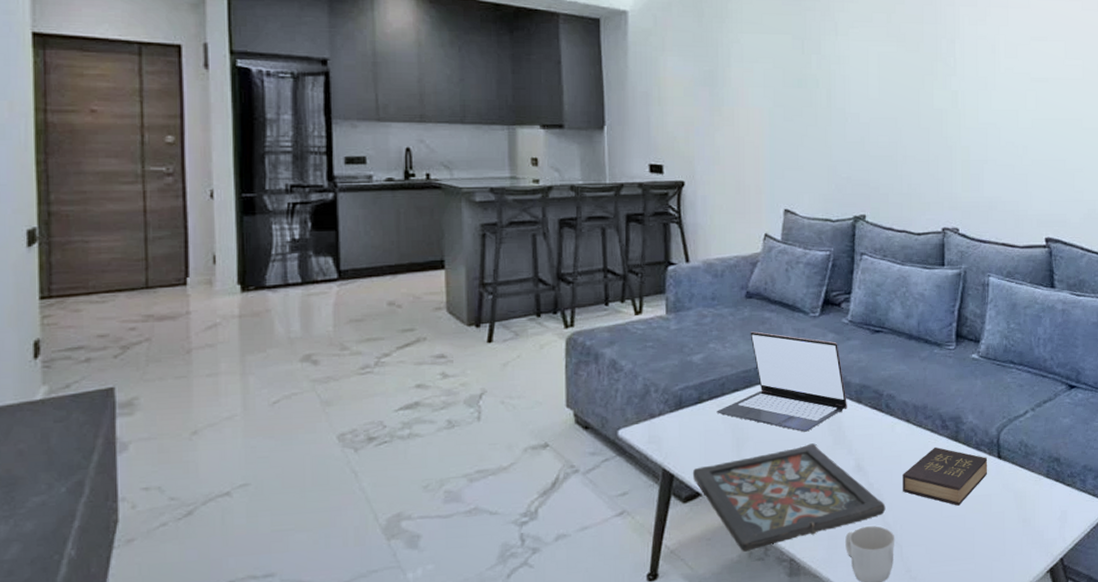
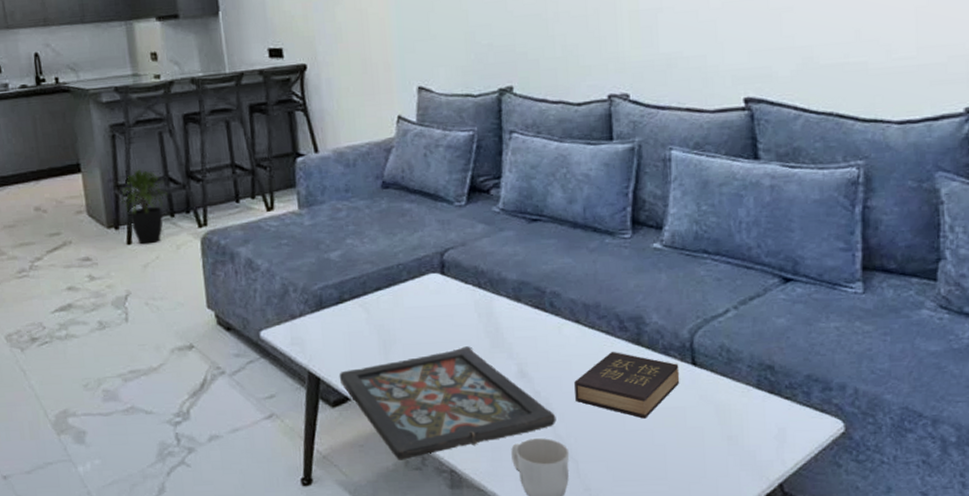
potted plant: none [485,269,536,343] -> present [121,169,168,245]
laptop: present [716,331,847,432] -> none [359,225,504,334]

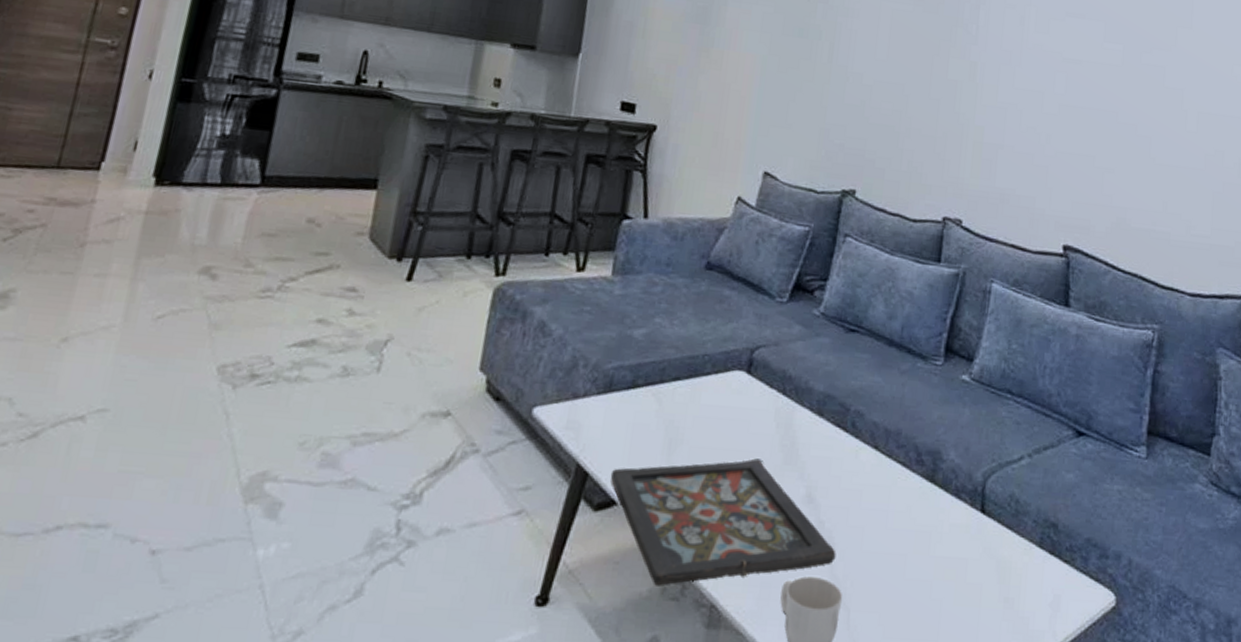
potted plant: present [121,169,168,245] -> none [414,199,471,285]
hardback book: present [574,351,680,419] -> none [859,485,968,567]

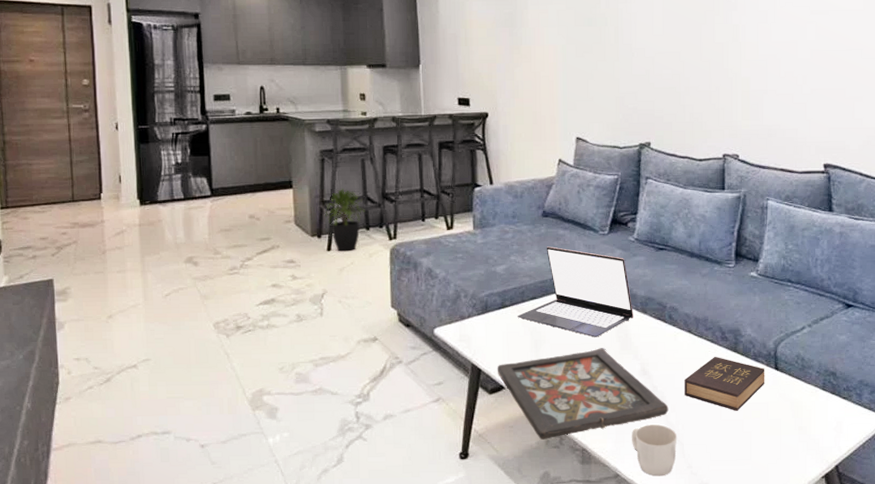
potted plant: none [414,199,471,285] -> present [325,189,365,252]
laptop: none [650,310,807,443] -> present [517,246,633,337]
hardback book: none [859,485,968,567] -> present [684,356,765,411]

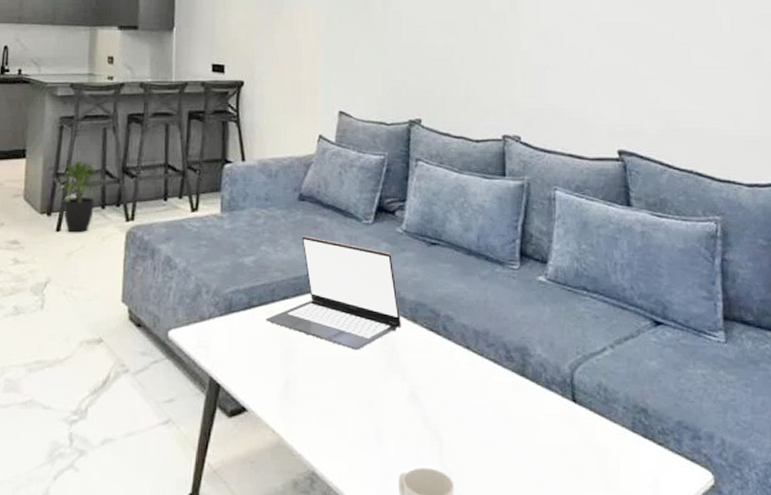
decorative tray: present [497,348,669,440] -> none [239,364,444,481]
hardback book: present [684,356,765,411] -> none [462,380,561,455]

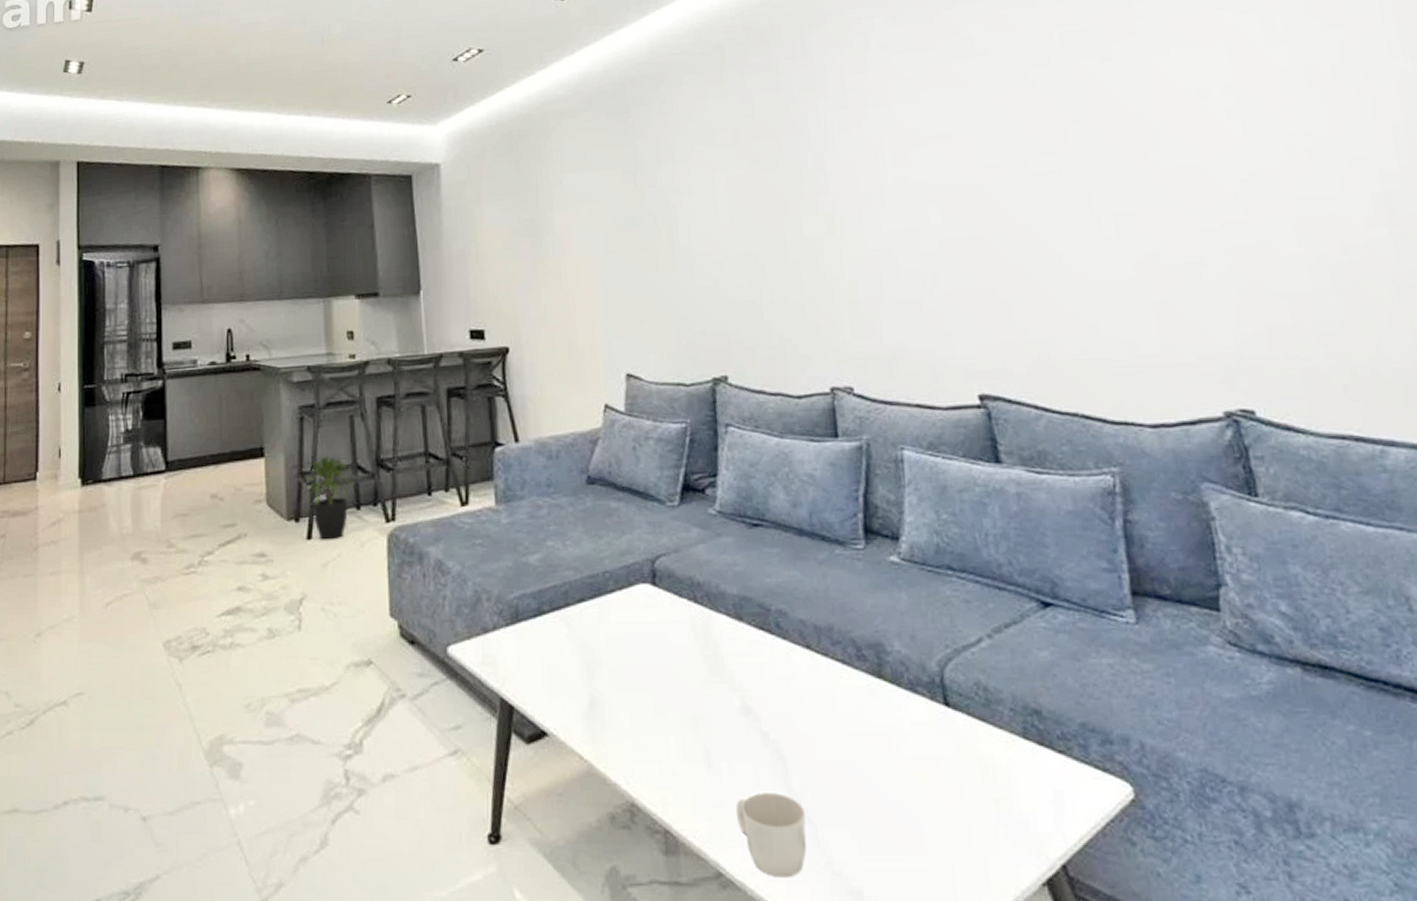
laptop: present [265,236,401,350] -> none [560,526,724,657]

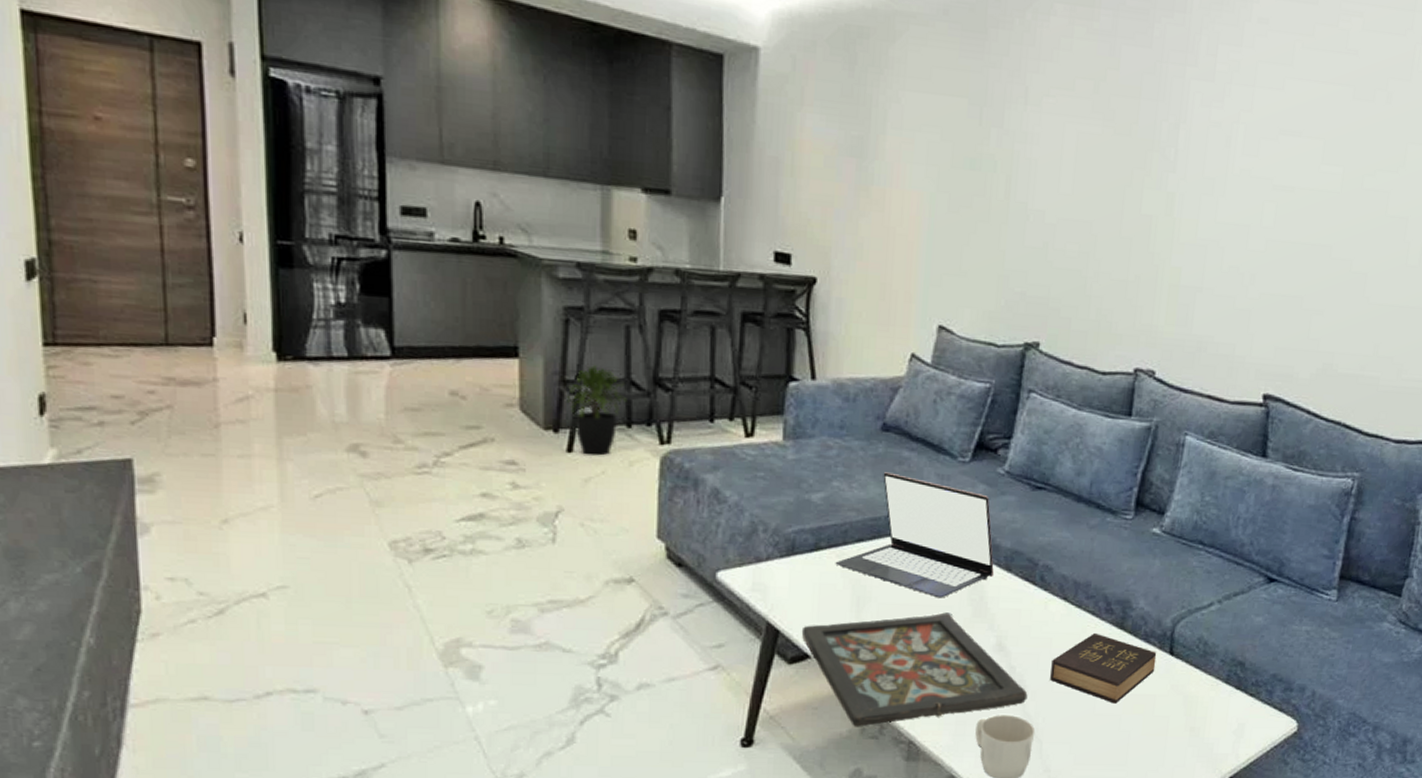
decorative tray: none [535,673,789,815] -> present [801,612,1028,727]
laptop: none [560,526,724,657] -> present [835,472,994,598]
hardback book: none [807,684,932,772] -> present [1050,632,1157,704]

